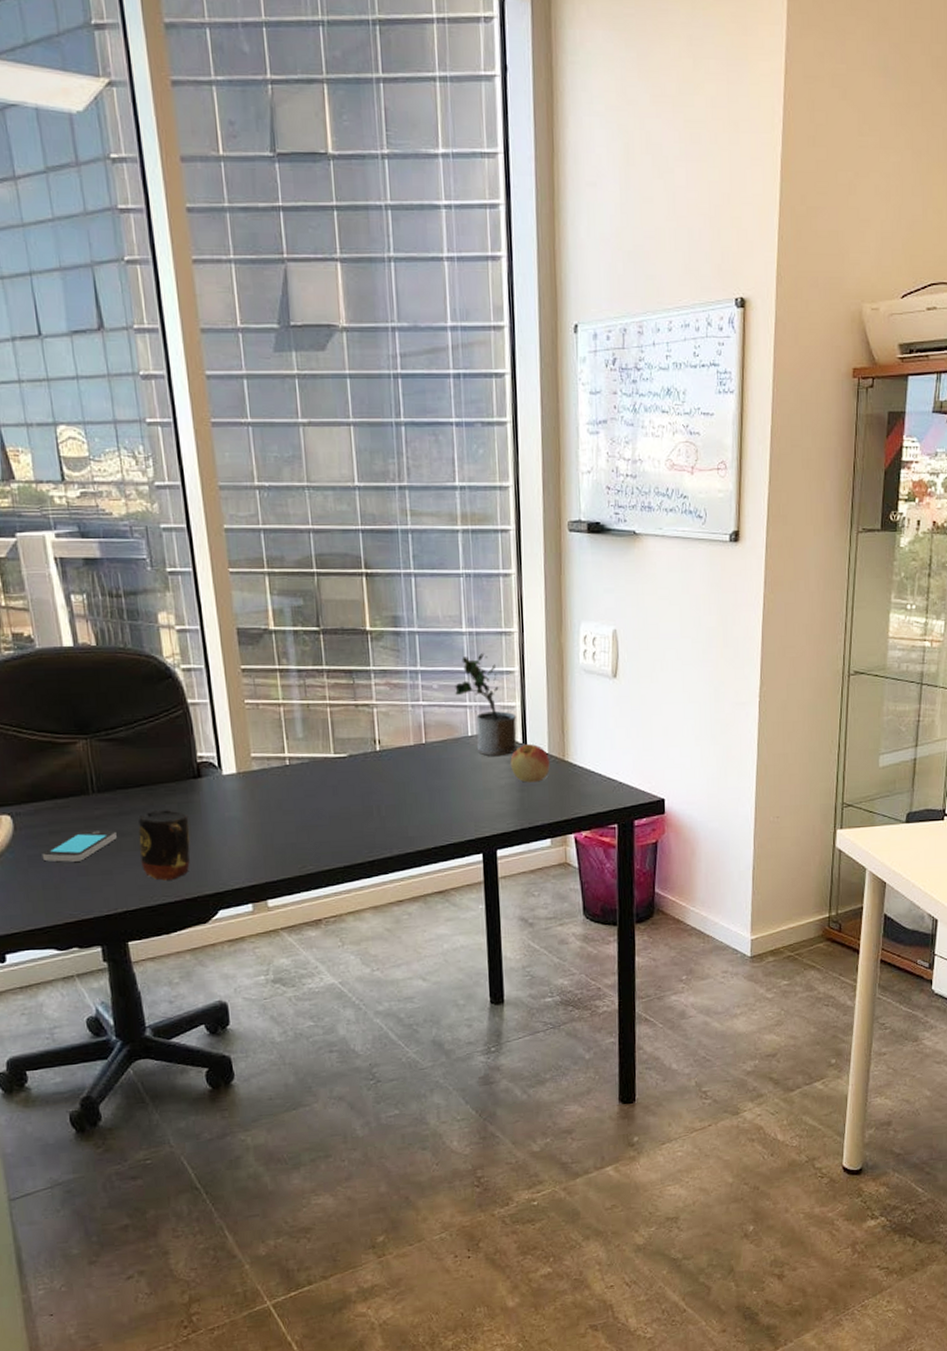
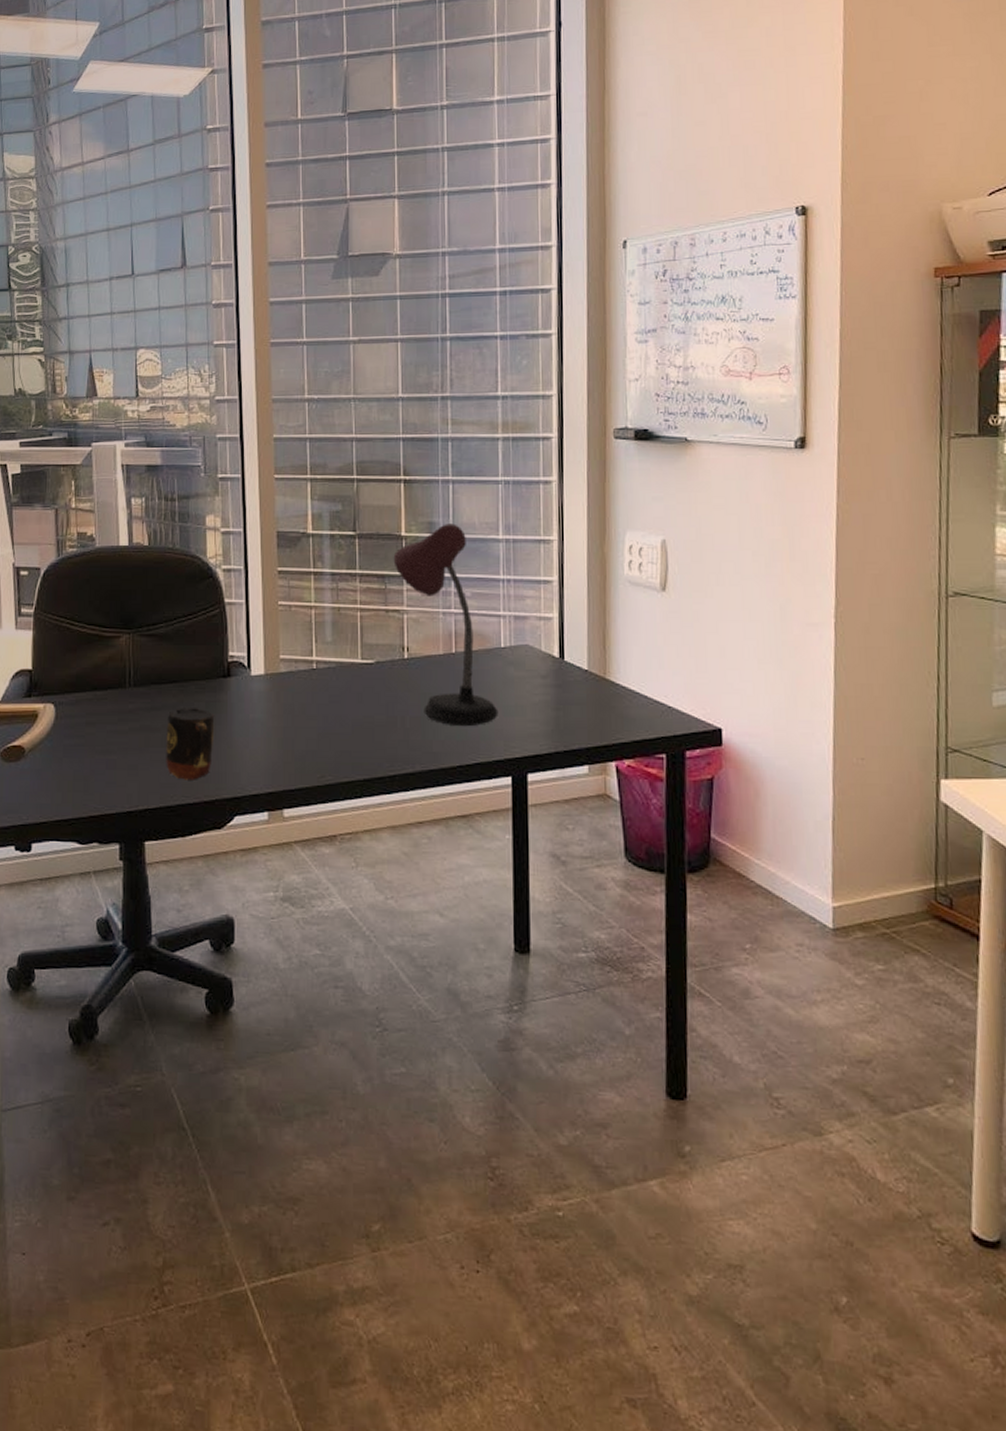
smartphone: present [42,829,117,862] -> none [76,723,146,754]
desk lamp: none [359,617,469,812] -> present [393,523,499,727]
potted plant: present [455,652,518,756] -> none [489,560,554,670]
apple: present [510,744,550,783] -> none [545,659,589,701]

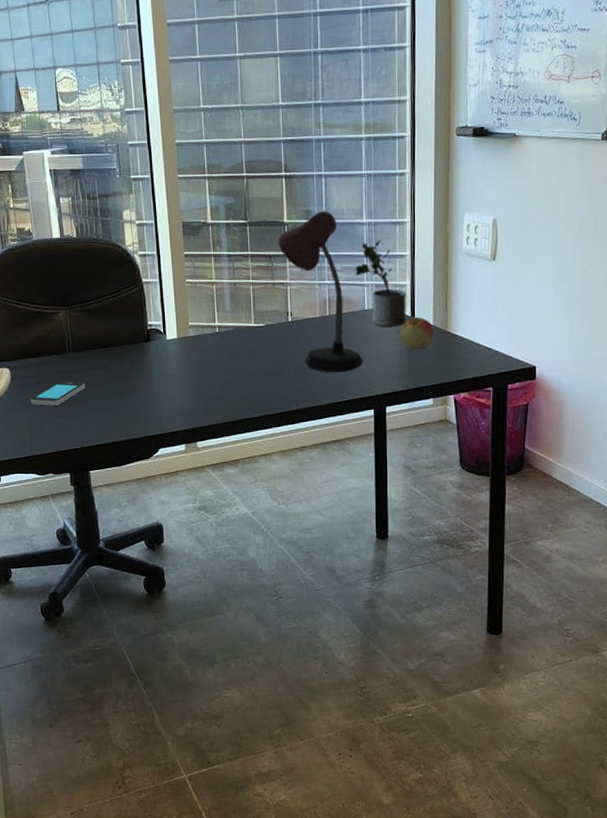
smartphone: none [76,723,146,754] -> present [30,381,85,406]
mug: present [166,708,215,780] -> none [101,367,140,423]
potted plant: none [489,560,554,670] -> present [355,239,407,327]
apple: none [545,659,589,701] -> present [400,317,434,350]

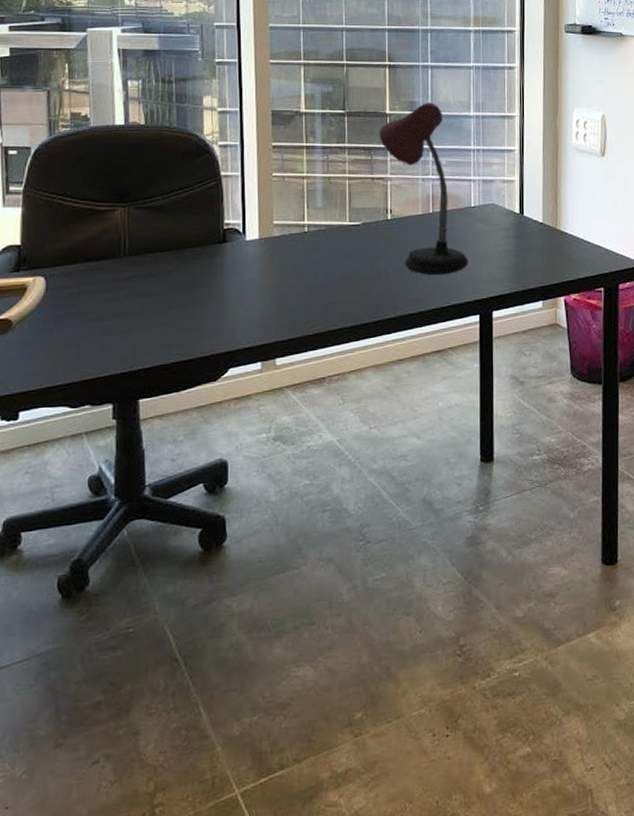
smartphone: present [30,381,85,406] -> none [68,290,141,322]
potted plant: present [355,239,407,327] -> none [461,133,515,225]
apple: present [400,317,434,350] -> none [508,214,544,249]

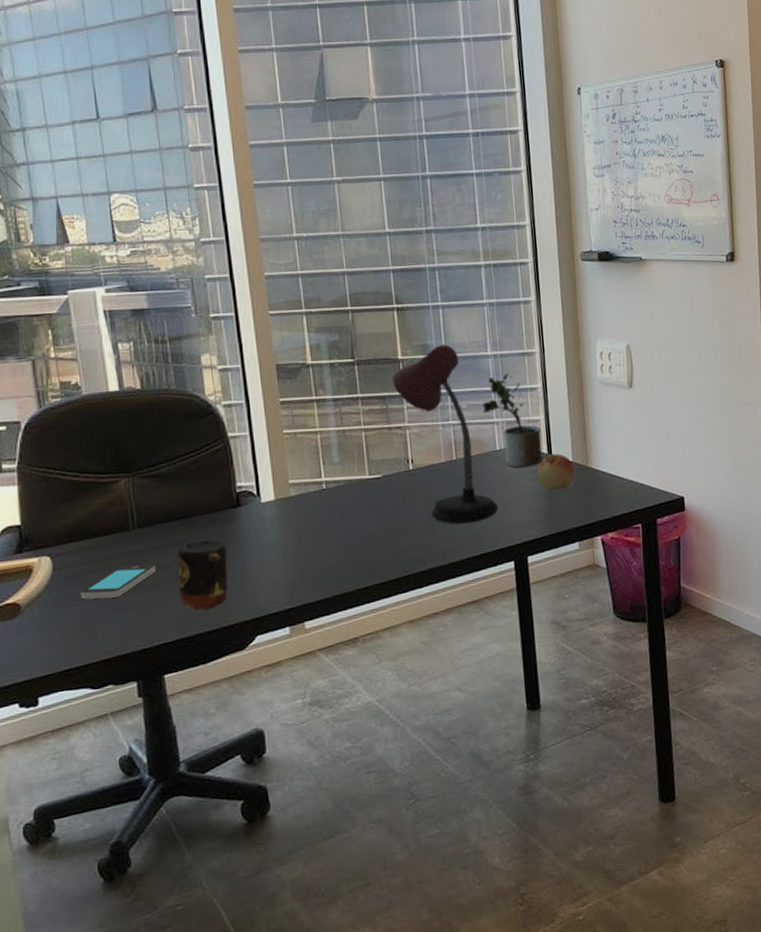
smartphone: none [68,290,141,322] -> present [80,563,156,600]
mug: none [161,272,210,339] -> present [177,540,229,610]
potted plant: none [461,133,515,225] -> present [482,372,544,468]
apple: none [508,214,544,249] -> present [537,454,575,490]

